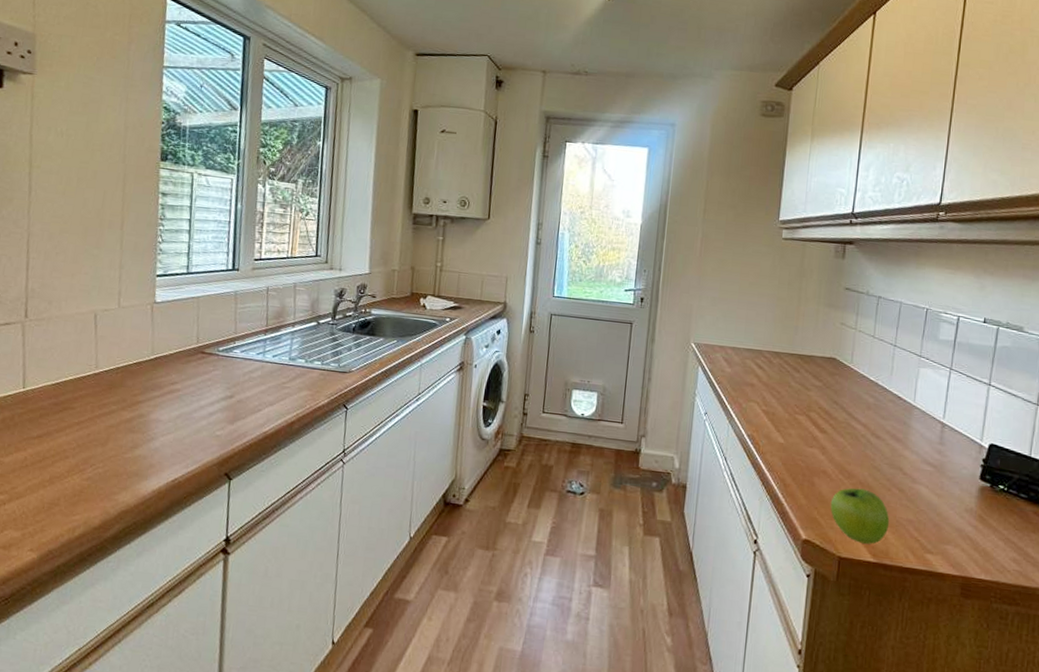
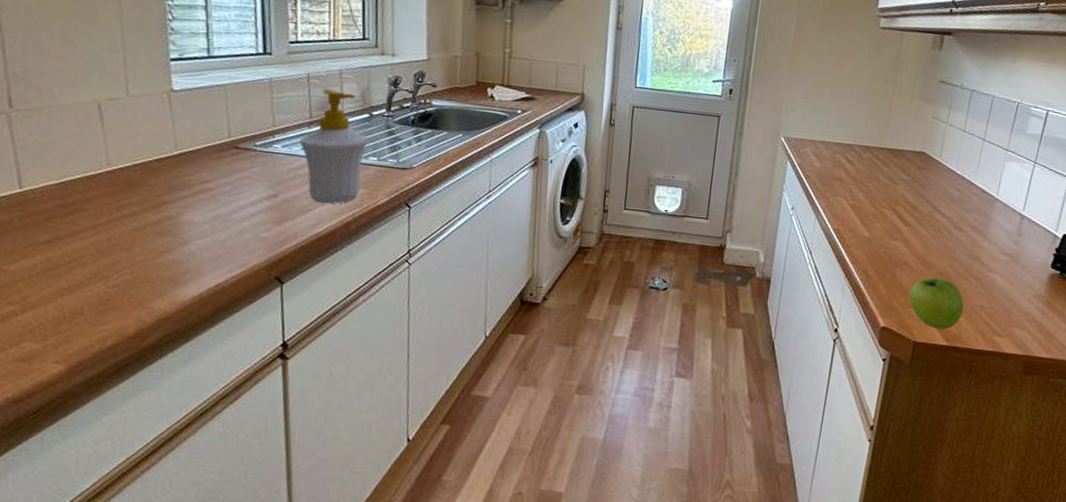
soap bottle: none [255,300,314,405] -> present [299,89,368,204]

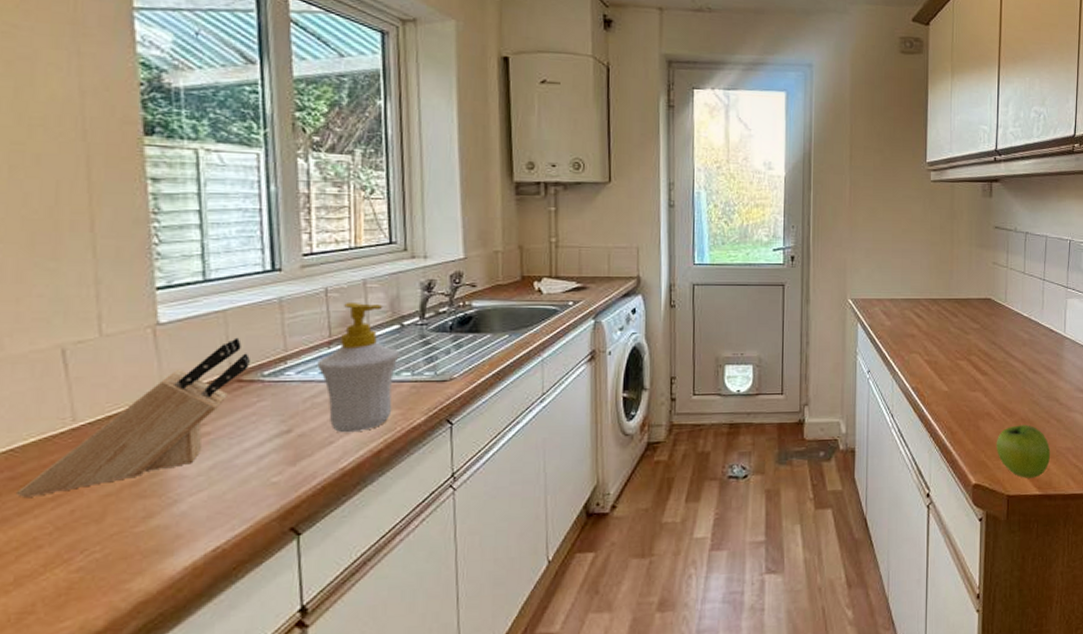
knife block: none [66,109,245,223] -> present [15,337,250,497]

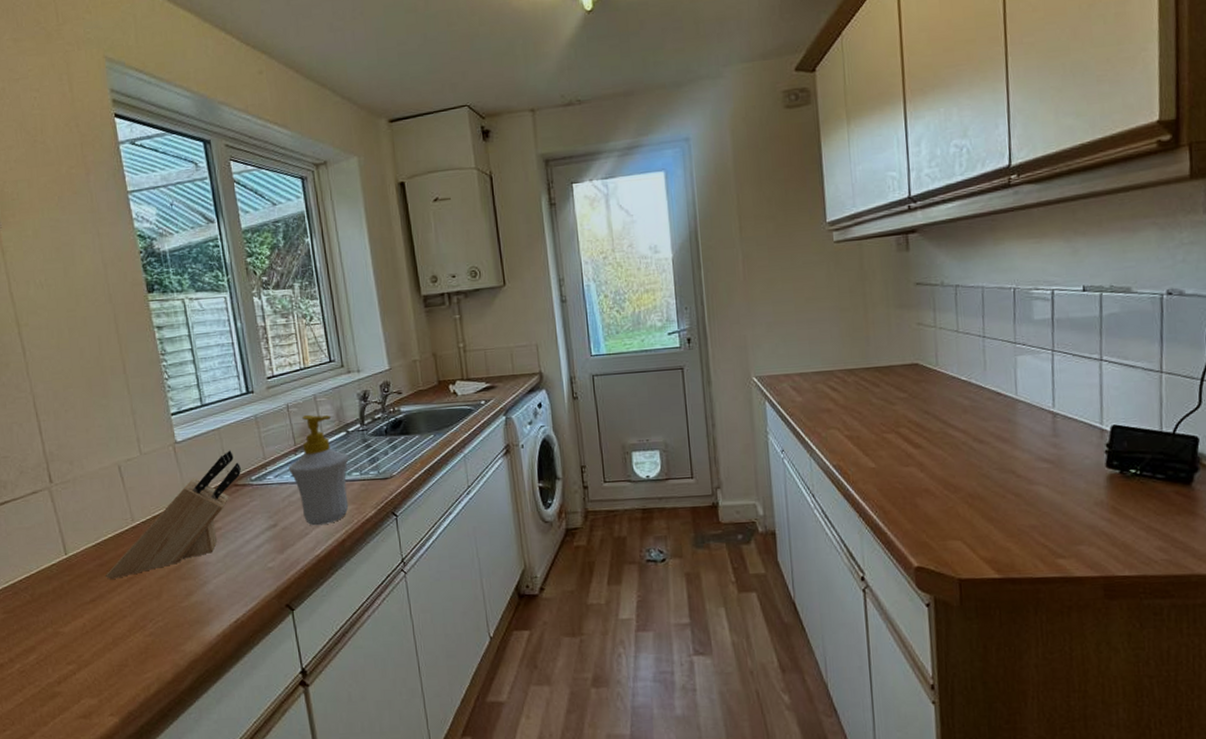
fruit: present [996,424,1051,478] -> none [939,500,1011,560]

